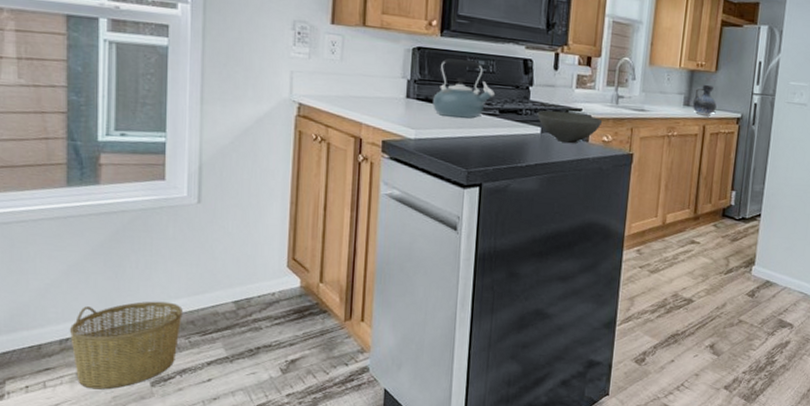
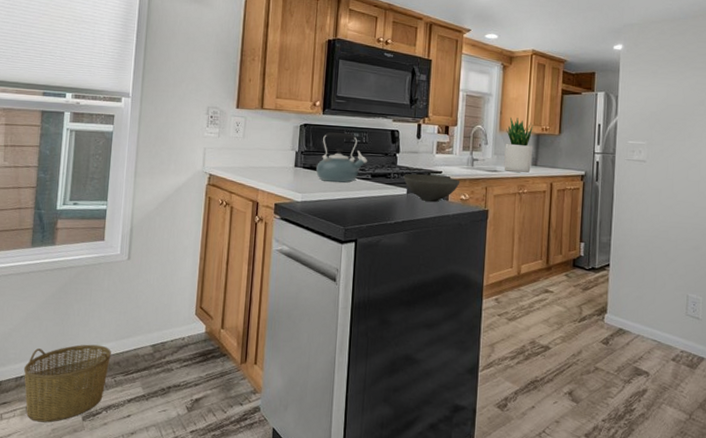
planter: none [652,50,688,114] -> present [504,117,534,174]
ceramic jug: present [692,84,717,116] -> none [539,146,562,174]

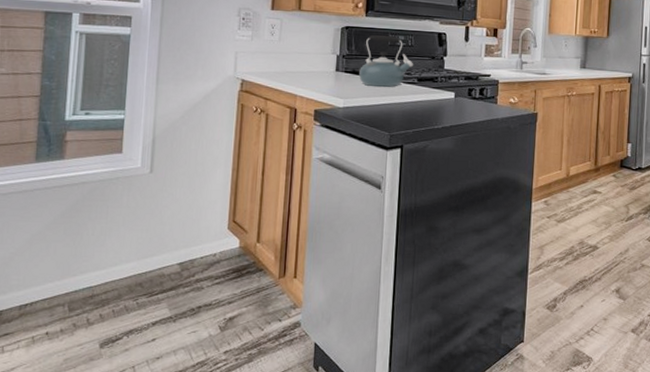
basket: present [23,344,111,423] -> none [28,265,132,353]
bowl: present [403,173,461,203] -> none [451,77,509,106]
planter: present [504,117,534,174] -> none [553,20,582,76]

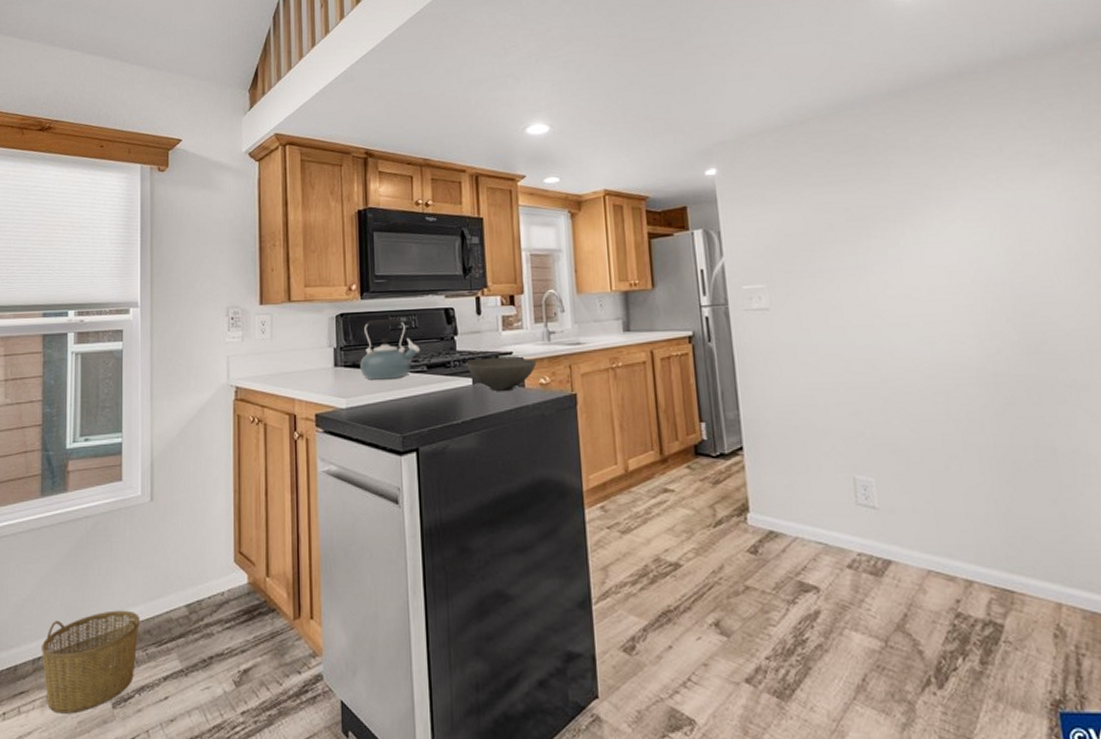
basket: none [28,265,132,353] -> present [41,610,140,714]
bowl: none [451,77,509,106] -> present [466,357,537,392]

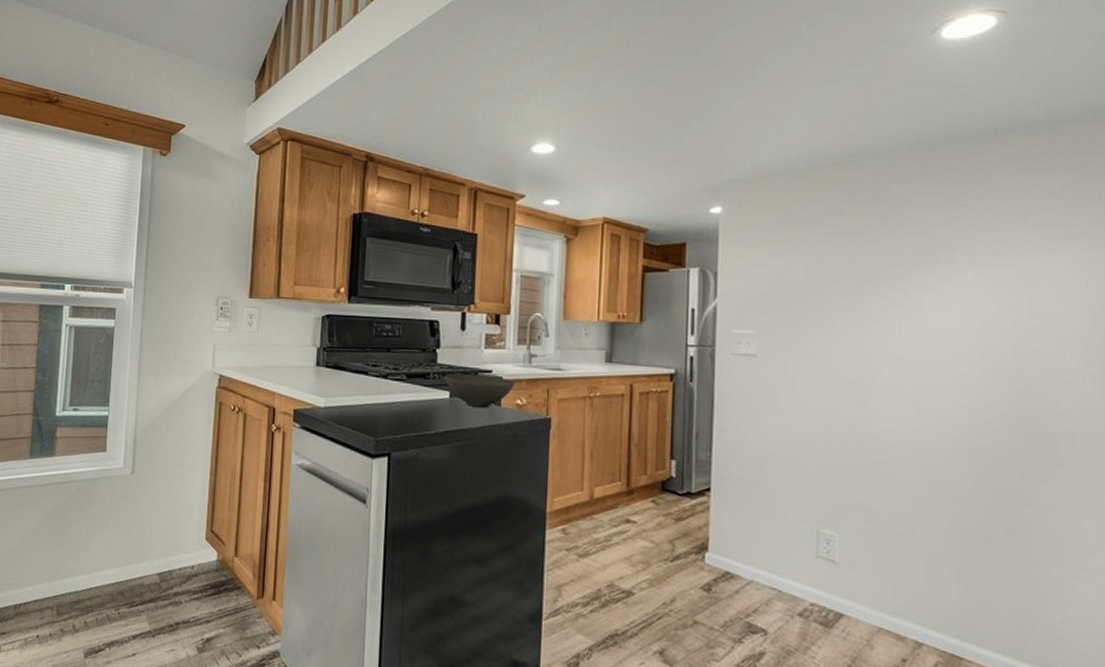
basket: present [41,610,140,714] -> none [22,570,114,658]
kettle: present [360,319,420,381] -> none [341,324,401,385]

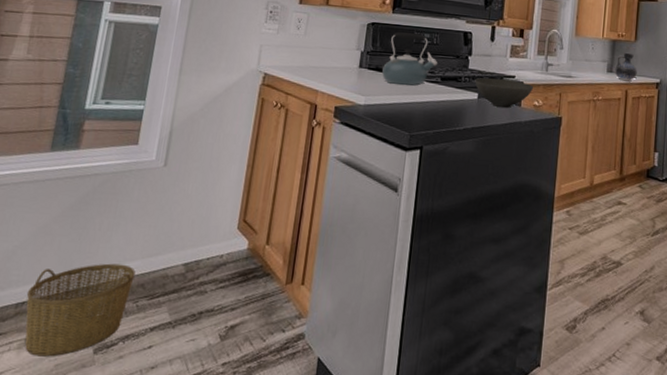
basket: none [22,570,114,658] -> present [25,263,136,357]
kettle: none [341,324,401,385] -> present [382,32,437,86]
ceramic jug: none [615,337,645,373] -> present [614,52,637,82]

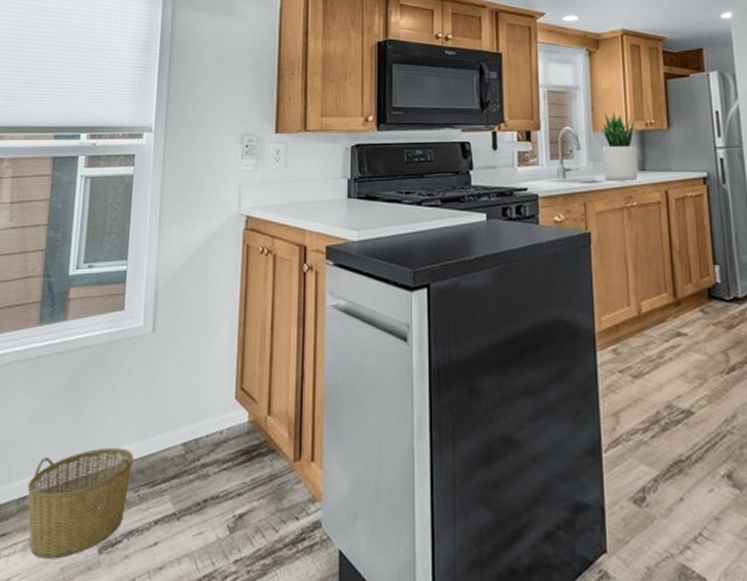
kettle: present [382,32,437,86] -> none [374,151,434,214]
bowl: present [474,77,534,108] -> none [480,193,552,229]
planter: none [579,22,610,80] -> present [601,113,639,182]
ceramic jug: present [614,52,637,82] -> none [648,144,677,180]

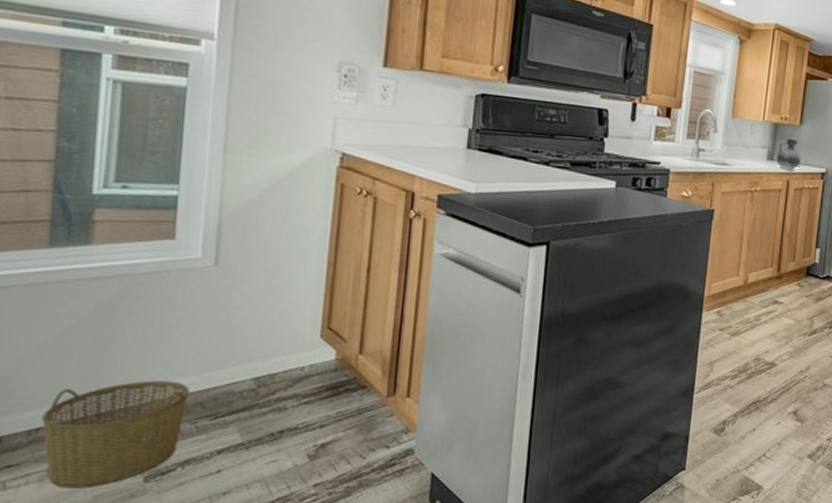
planter: present [601,113,639,182] -> none [734,102,772,169]
ceramic jug: none [648,144,677,180] -> present [775,137,801,171]

